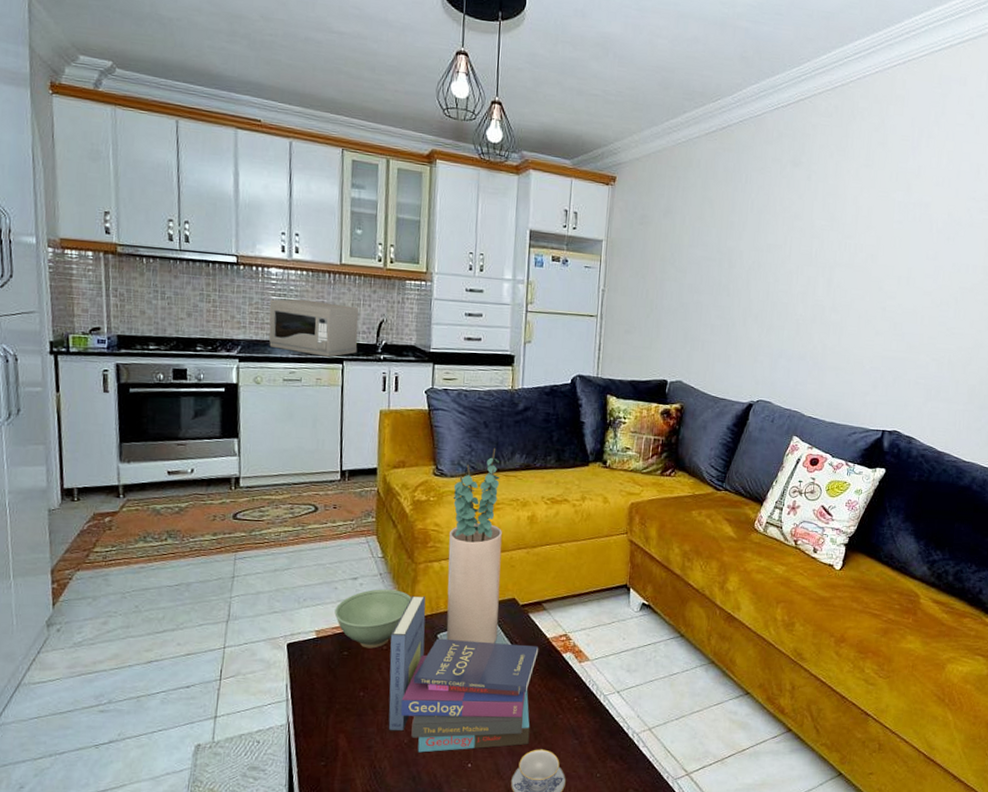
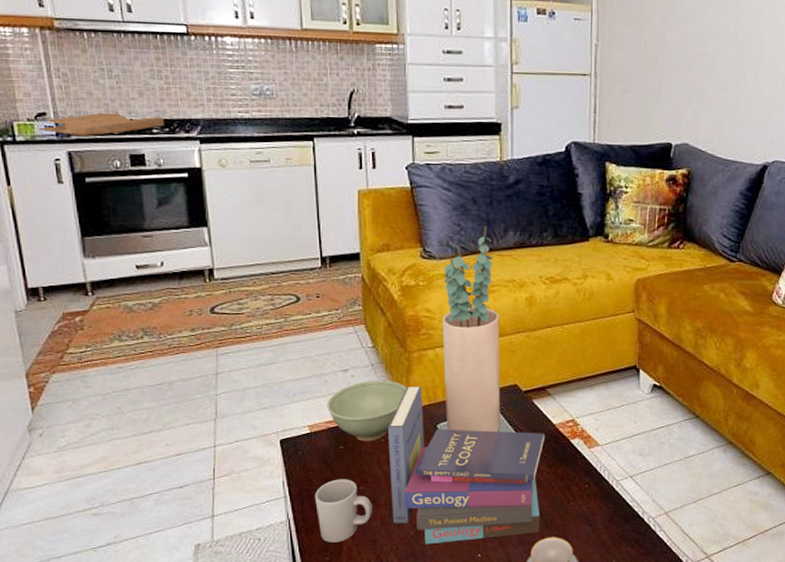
cutting board: none [91,329,208,352] -> present [37,111,164,137]
microwave: present [269,299,359,357] -> none [227,70,328,134]
mug: none [315,684,370,748] -> present [315,479,372,543]

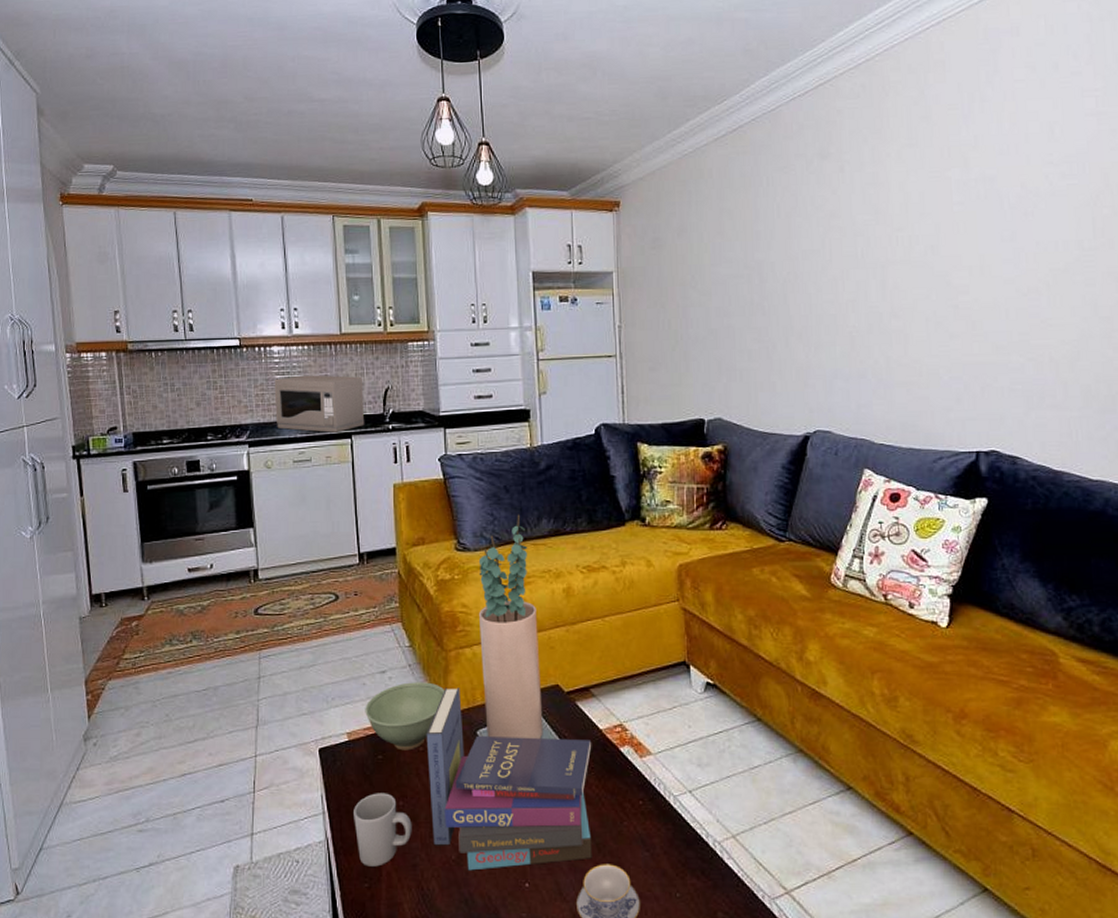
cutting board: present [37,111,164,137] -> none [109,422,218,447]
microwave: none [227,70,328,134] -> present [274,375,365,433]

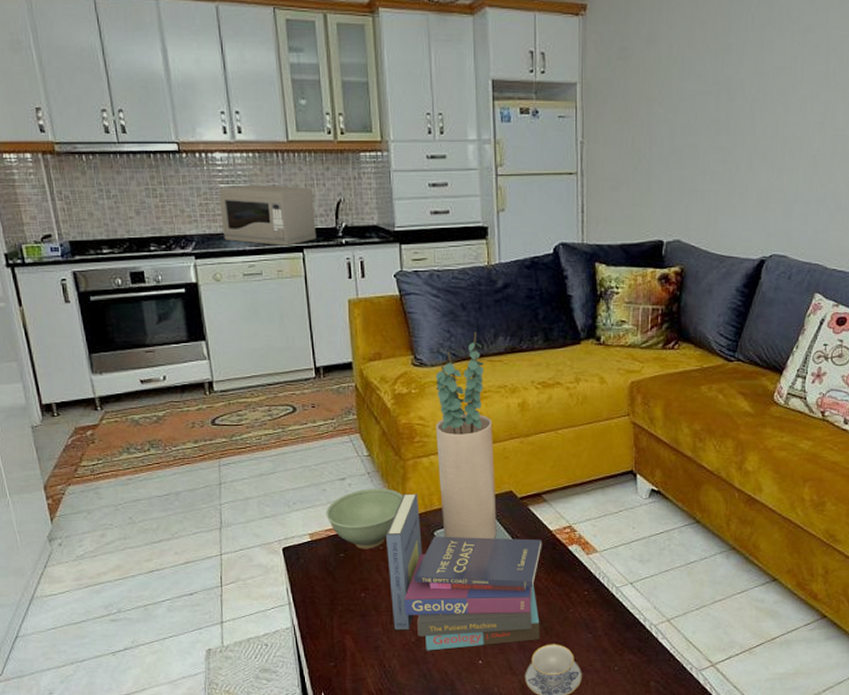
mug: present [354,793,412,867] -> none [318,586,374,649]

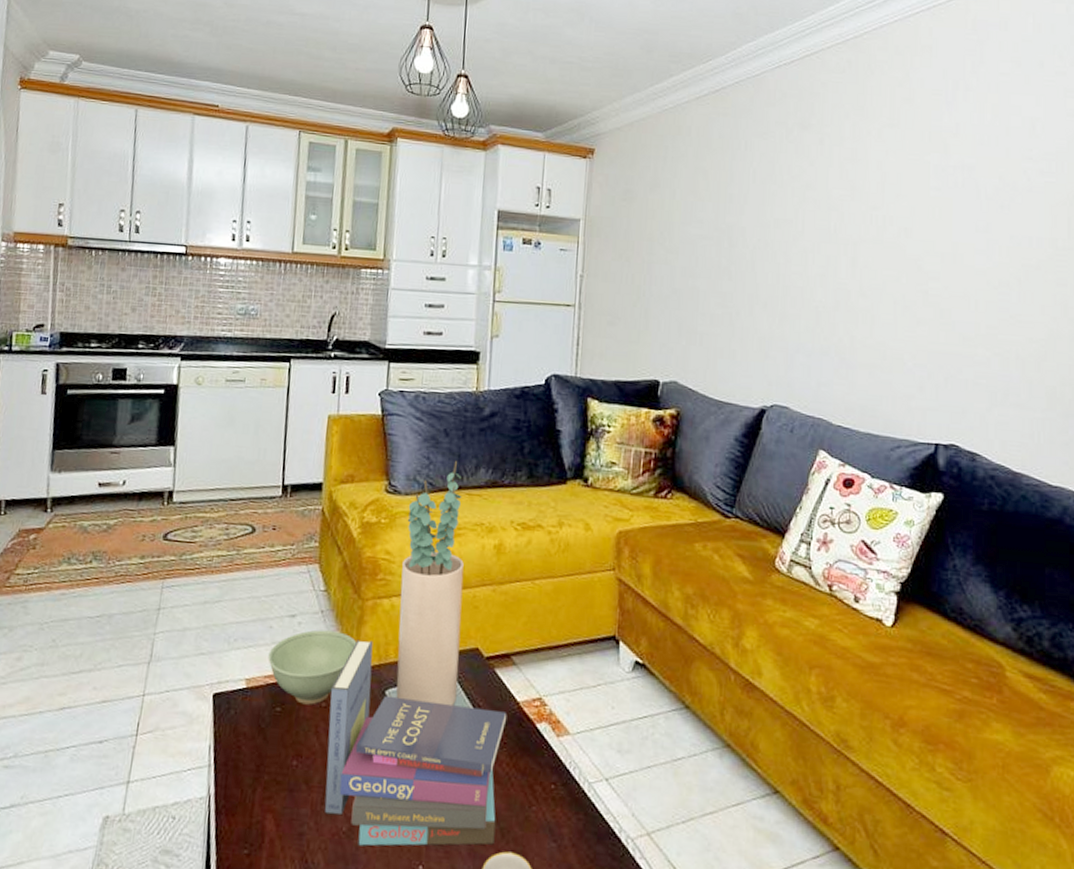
microwave: present [218,184,317,246] -> none [213,291,309,355]

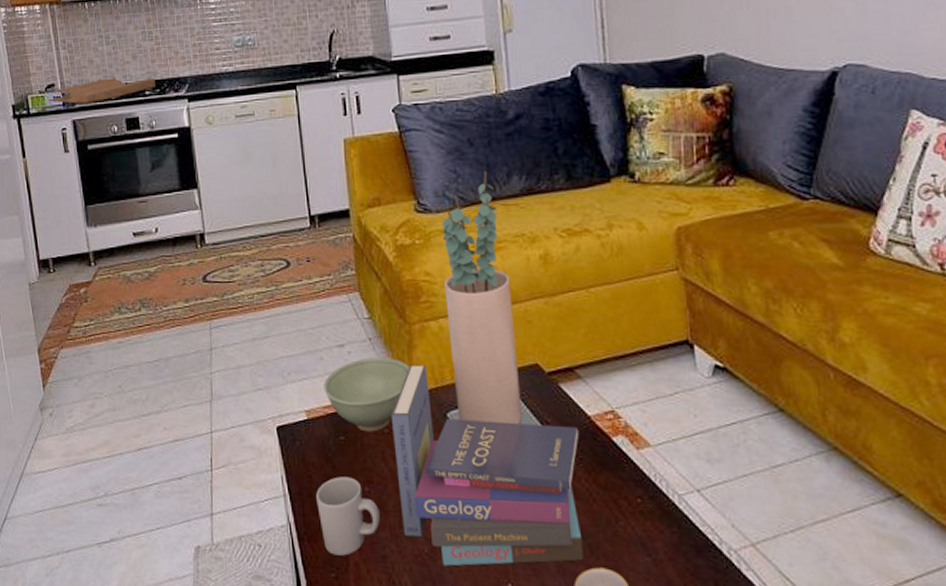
cutting board: none [33,325,151,350] -> present [47,76,156,105]
mug: none [241,748,304,832] -> present [316,476,380,556]

